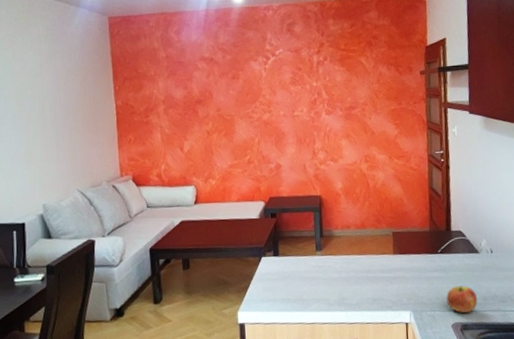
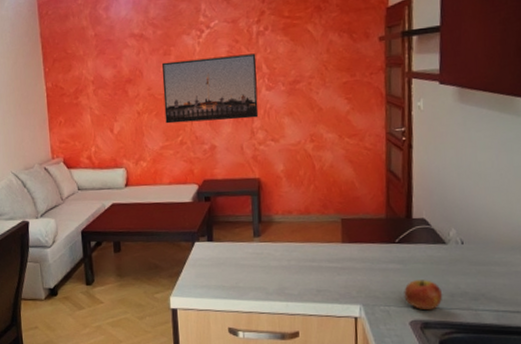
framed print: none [230,81,320,144] -> present [161,53,259,124]

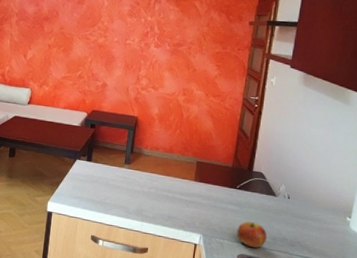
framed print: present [161,53,259,124] -> none [70,9,152,68]

